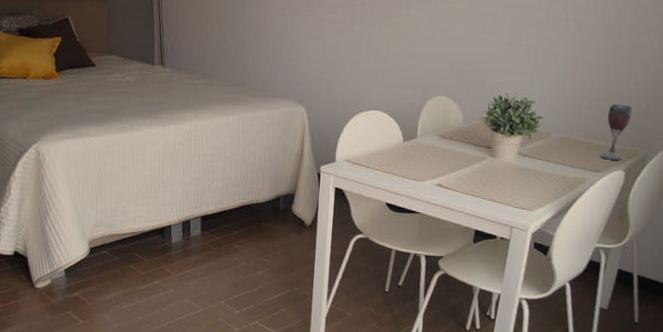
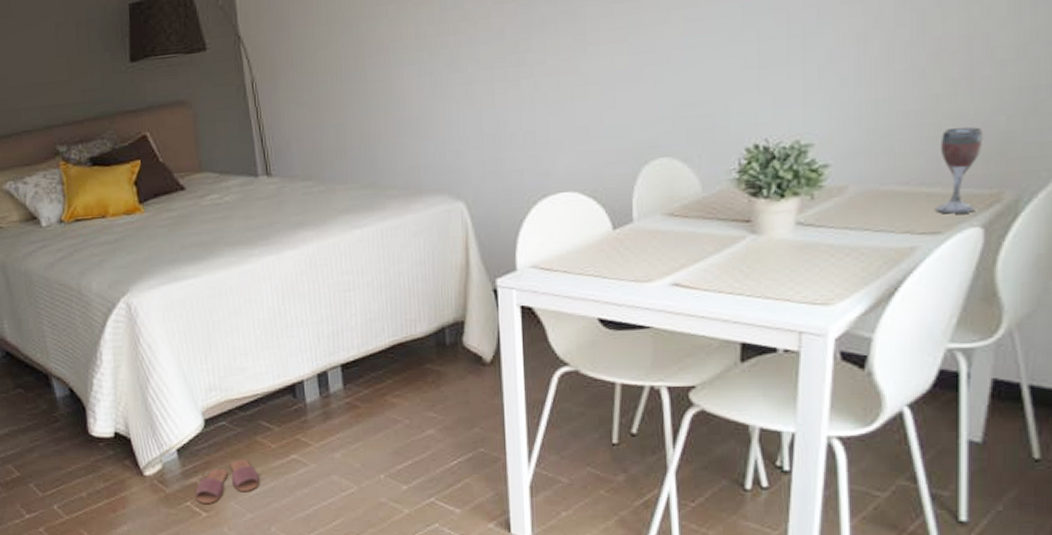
slippers: none [76,281,129,314] -> present [195,459,260,505]

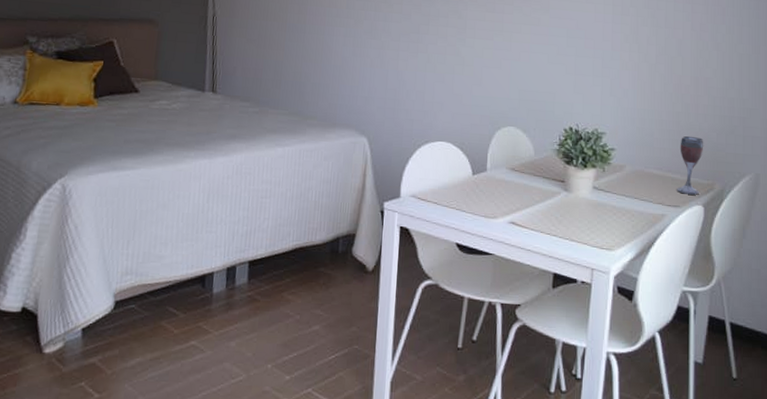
slippers: present [195,459,260,505] -> none [91,342,158,386]

